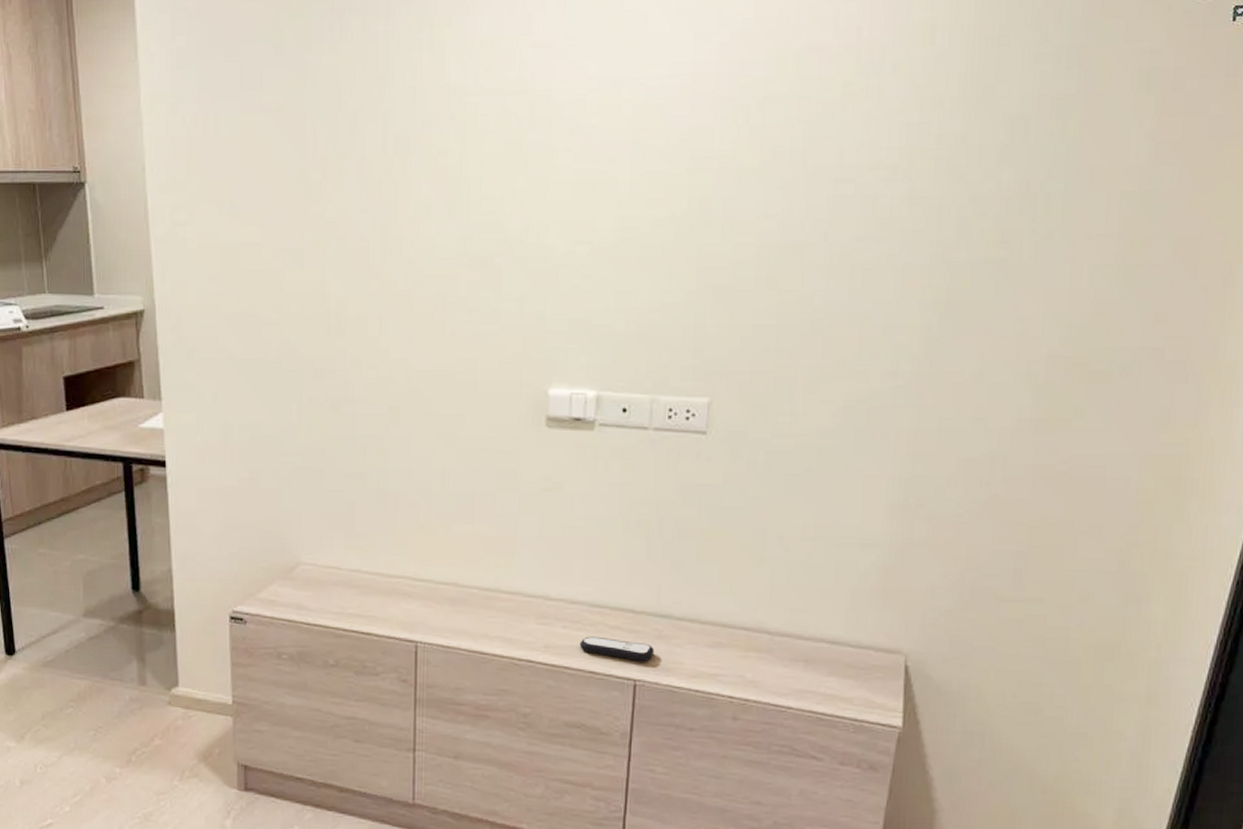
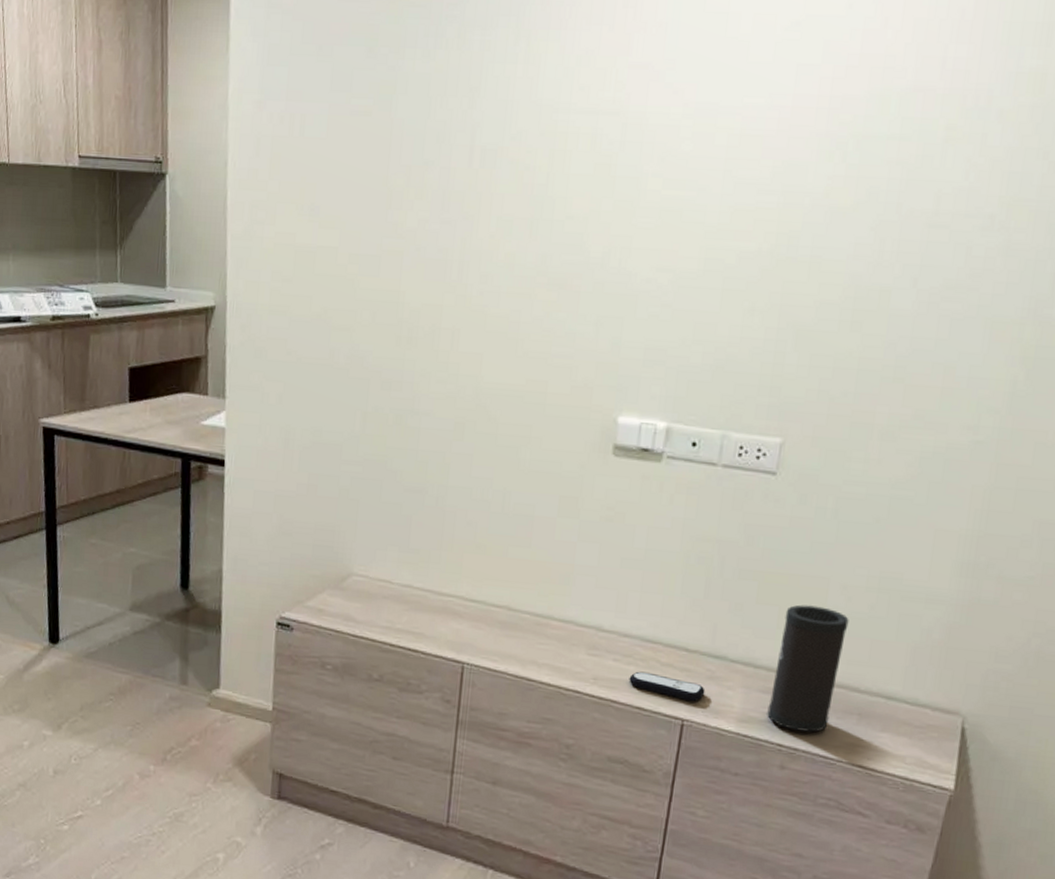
speaker: none [716,558,788,682] -> present [767,604,849,732]

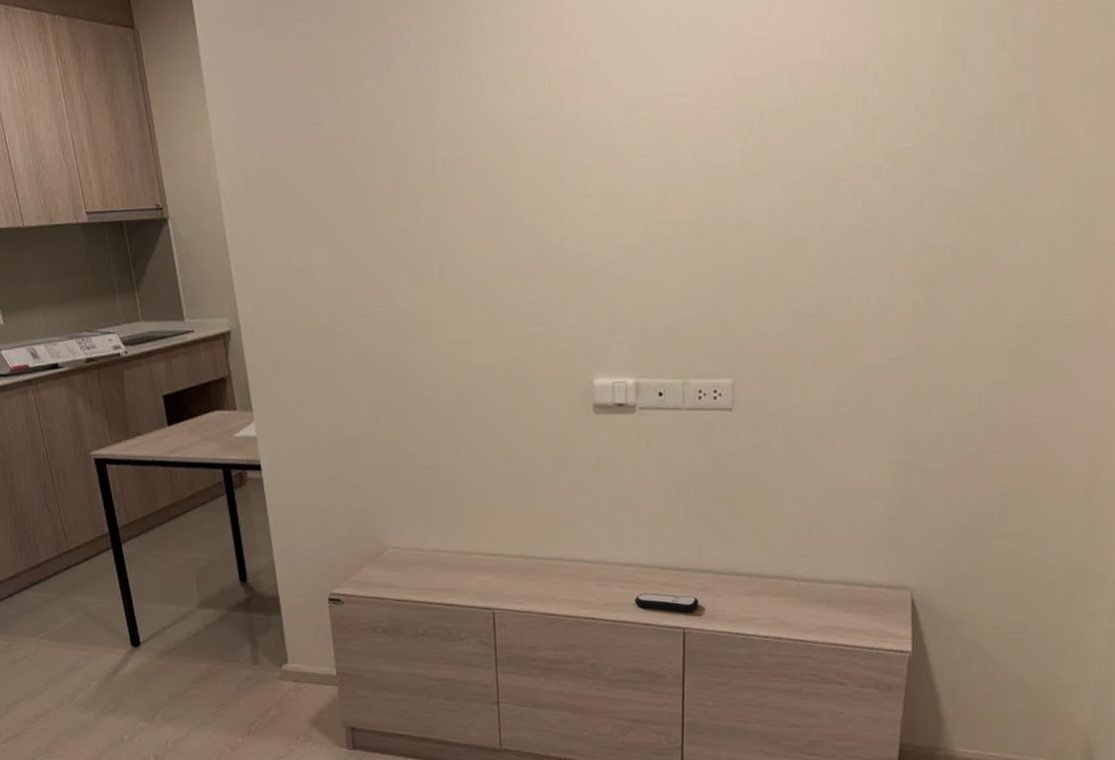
speaker: present [767,604,849,732] -> none [752,516,809,623]

